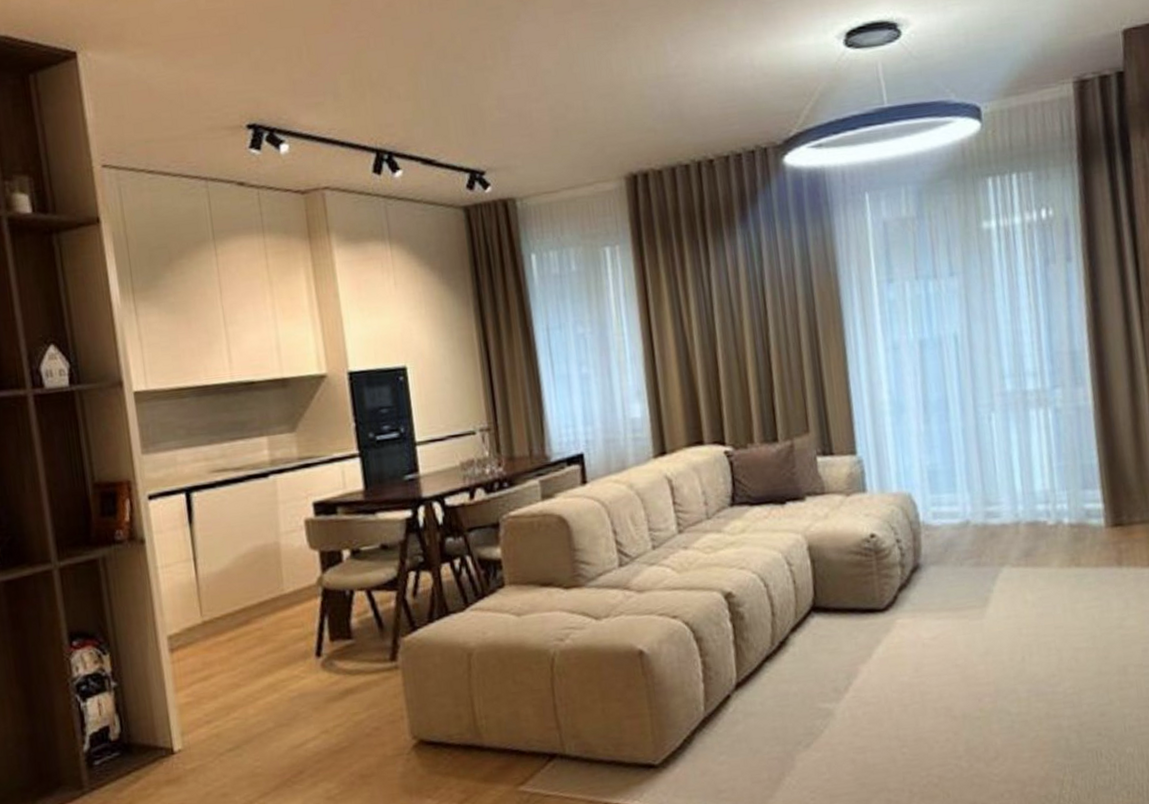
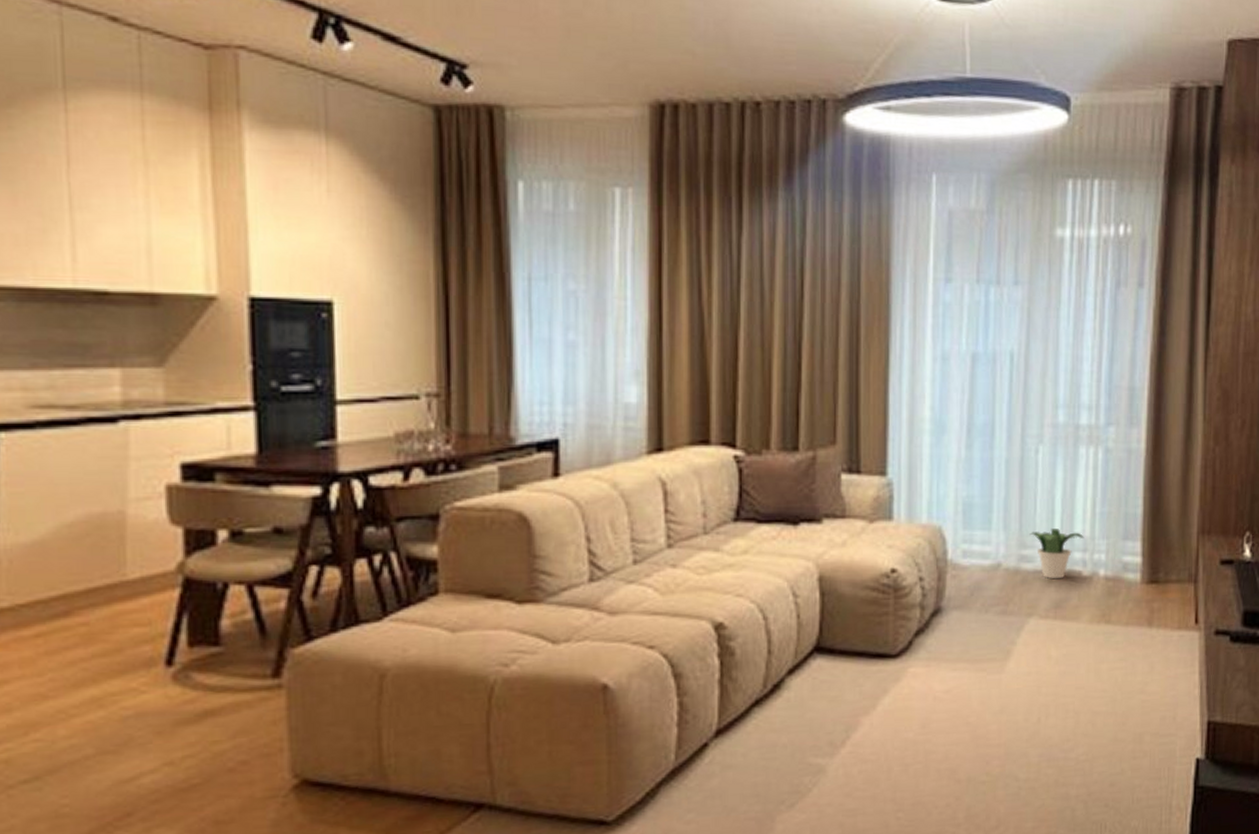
potted plant: none [992,485,1045,531] -> present [1029,529,1084,579]

